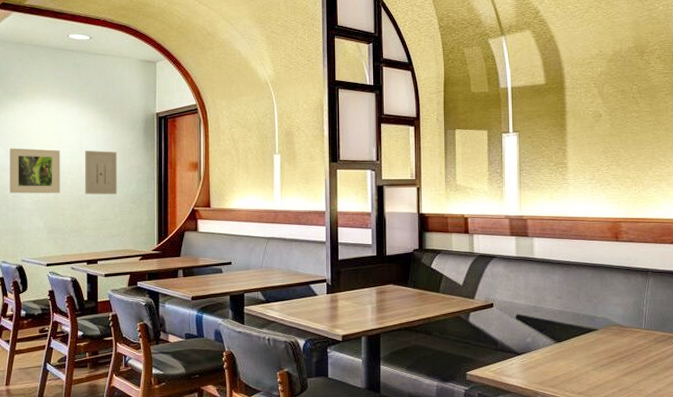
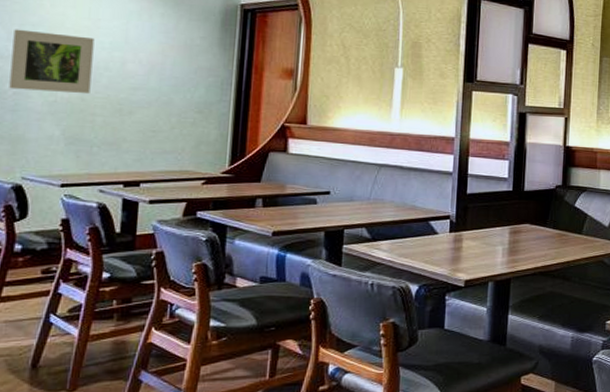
wall art: present [85,150,117,195] -> none [128,41,181,100]

